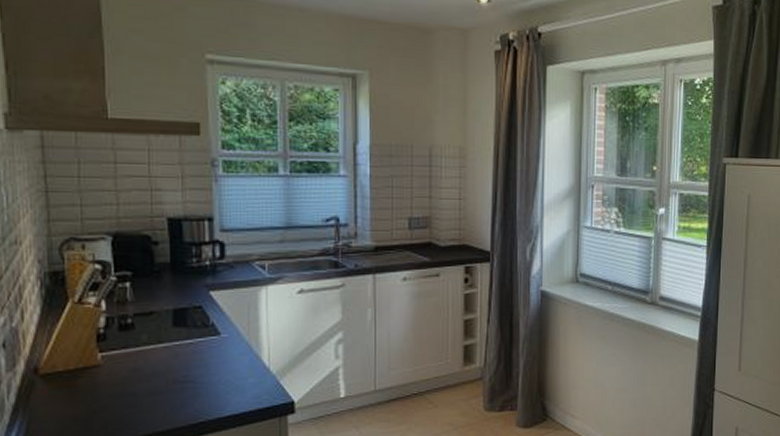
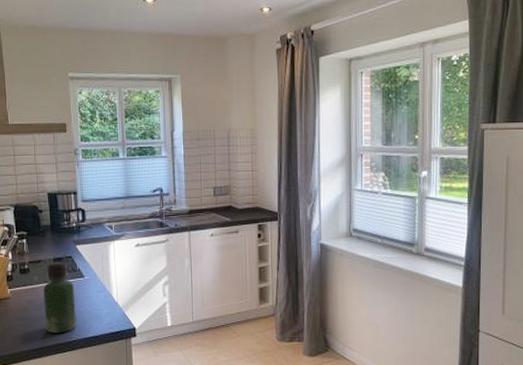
bottle: none [156,313,206,414] -> present [43,261,77,334]

